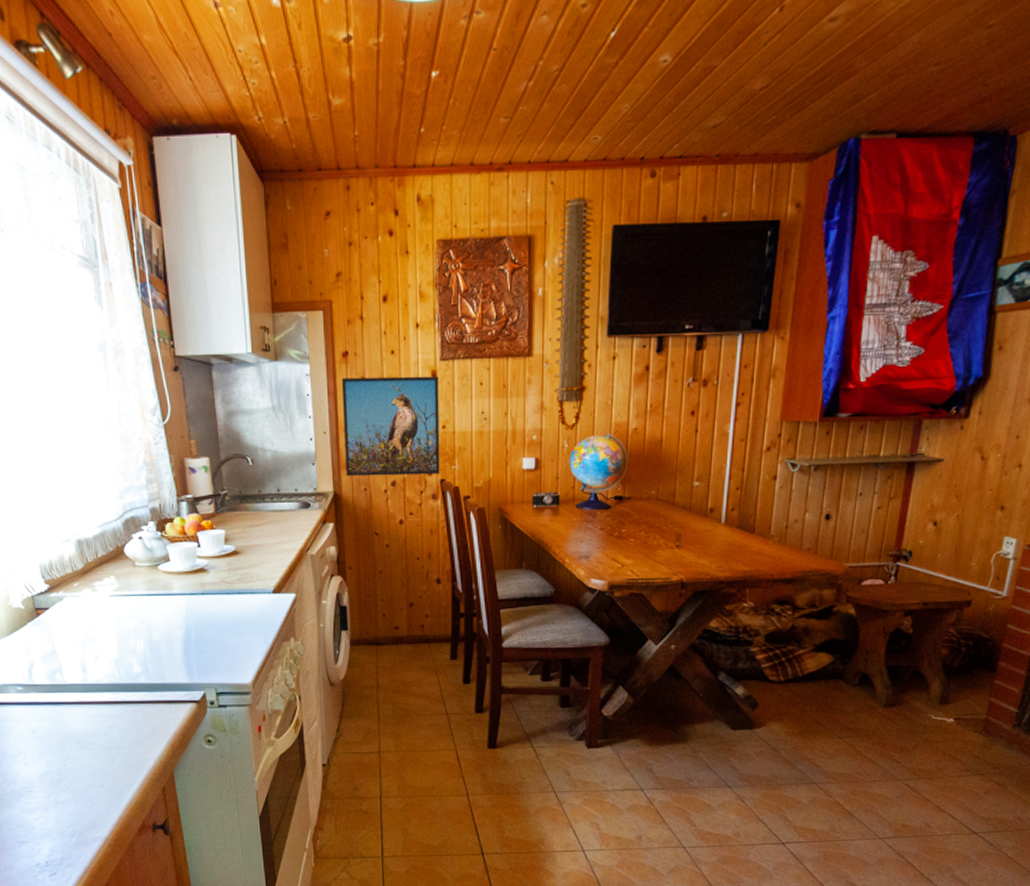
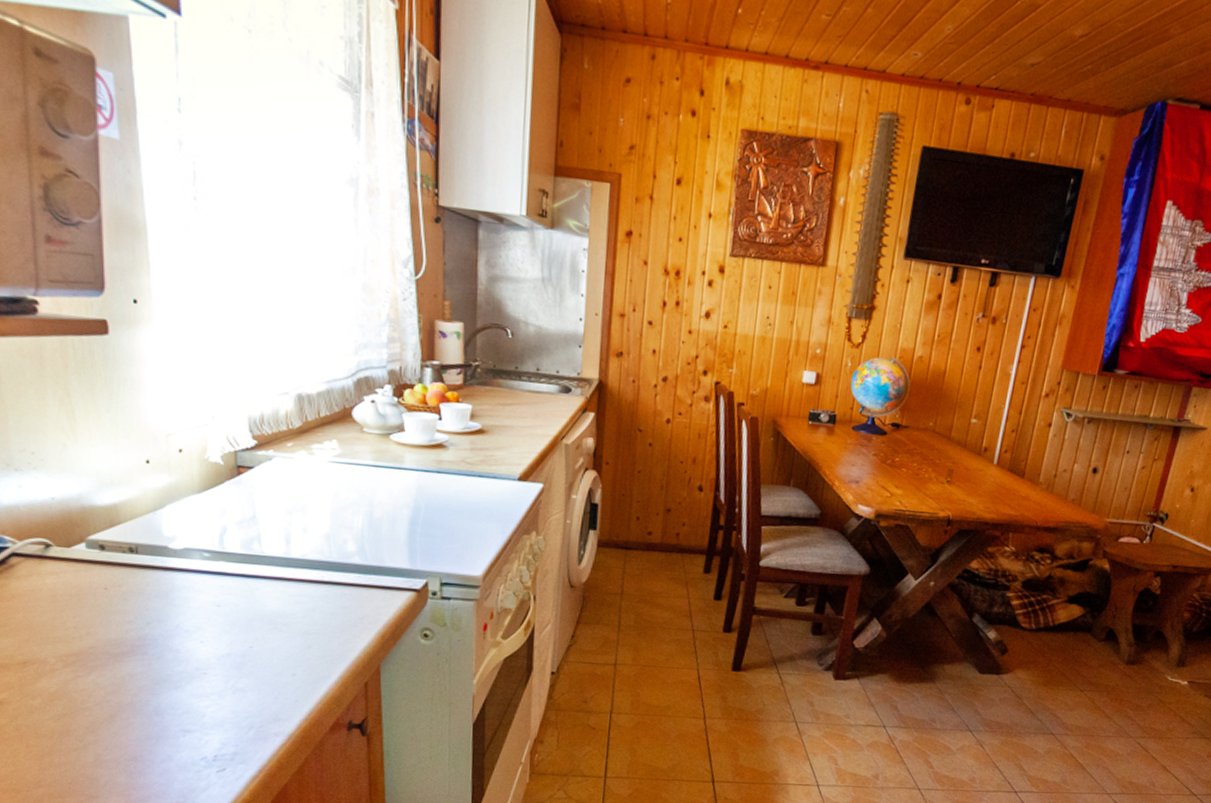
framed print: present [341,376,440,477] -> none [614,258,726,376]

